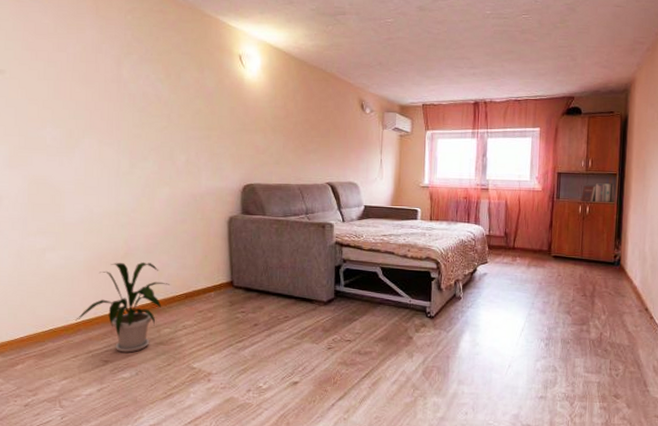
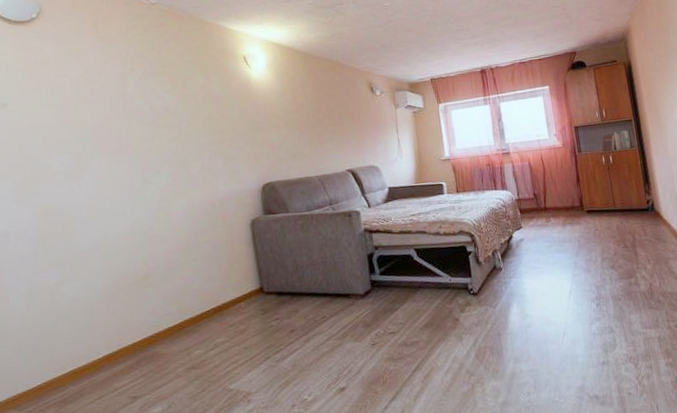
house plant: present [76,261,171,353] -> none [97,280,197,385]

